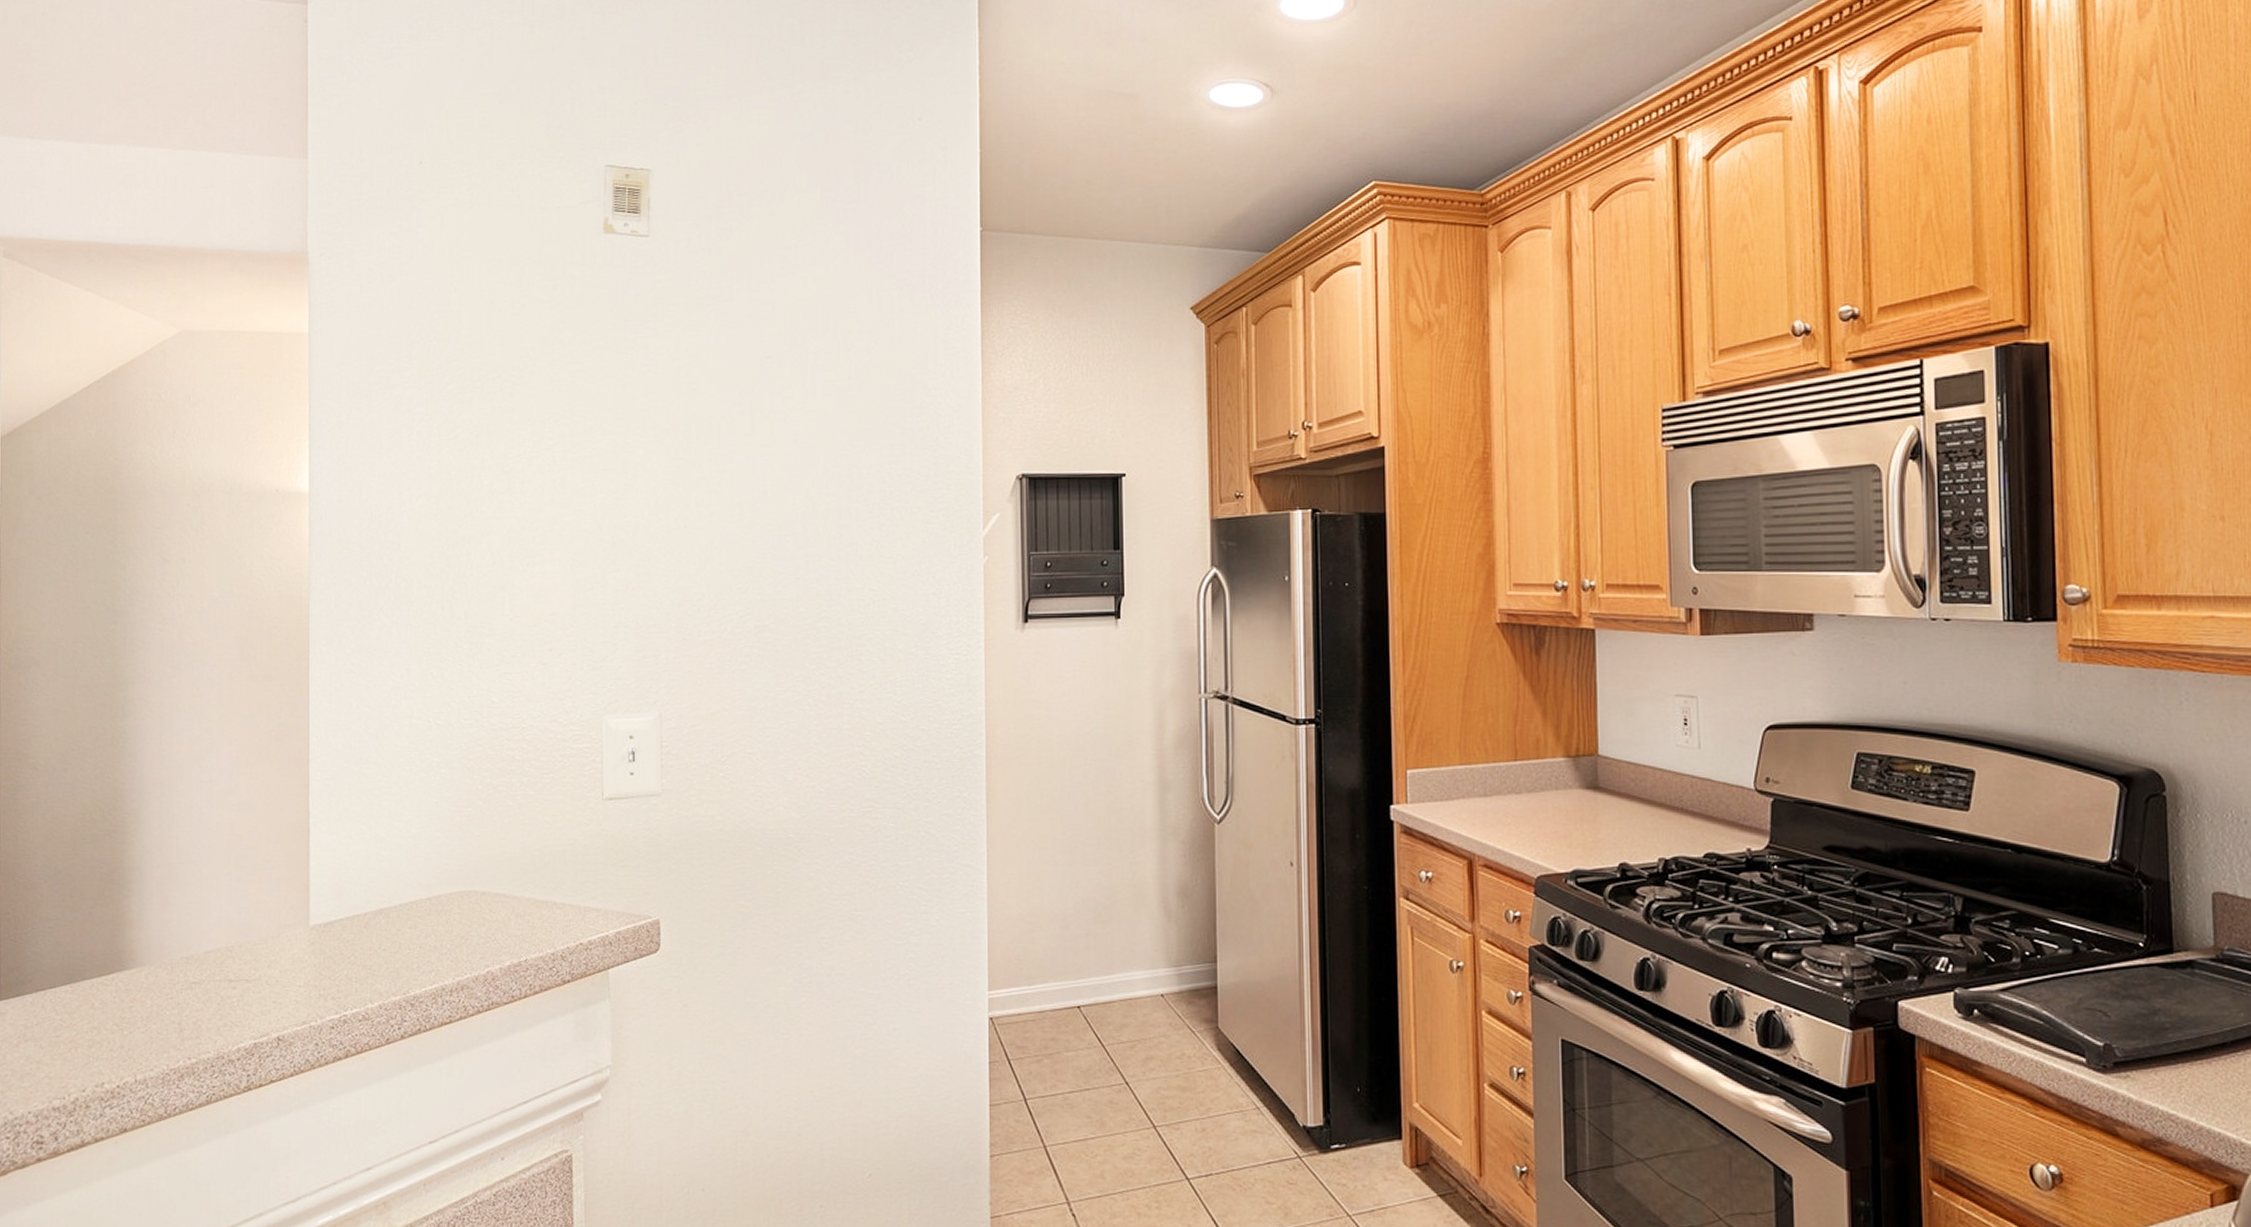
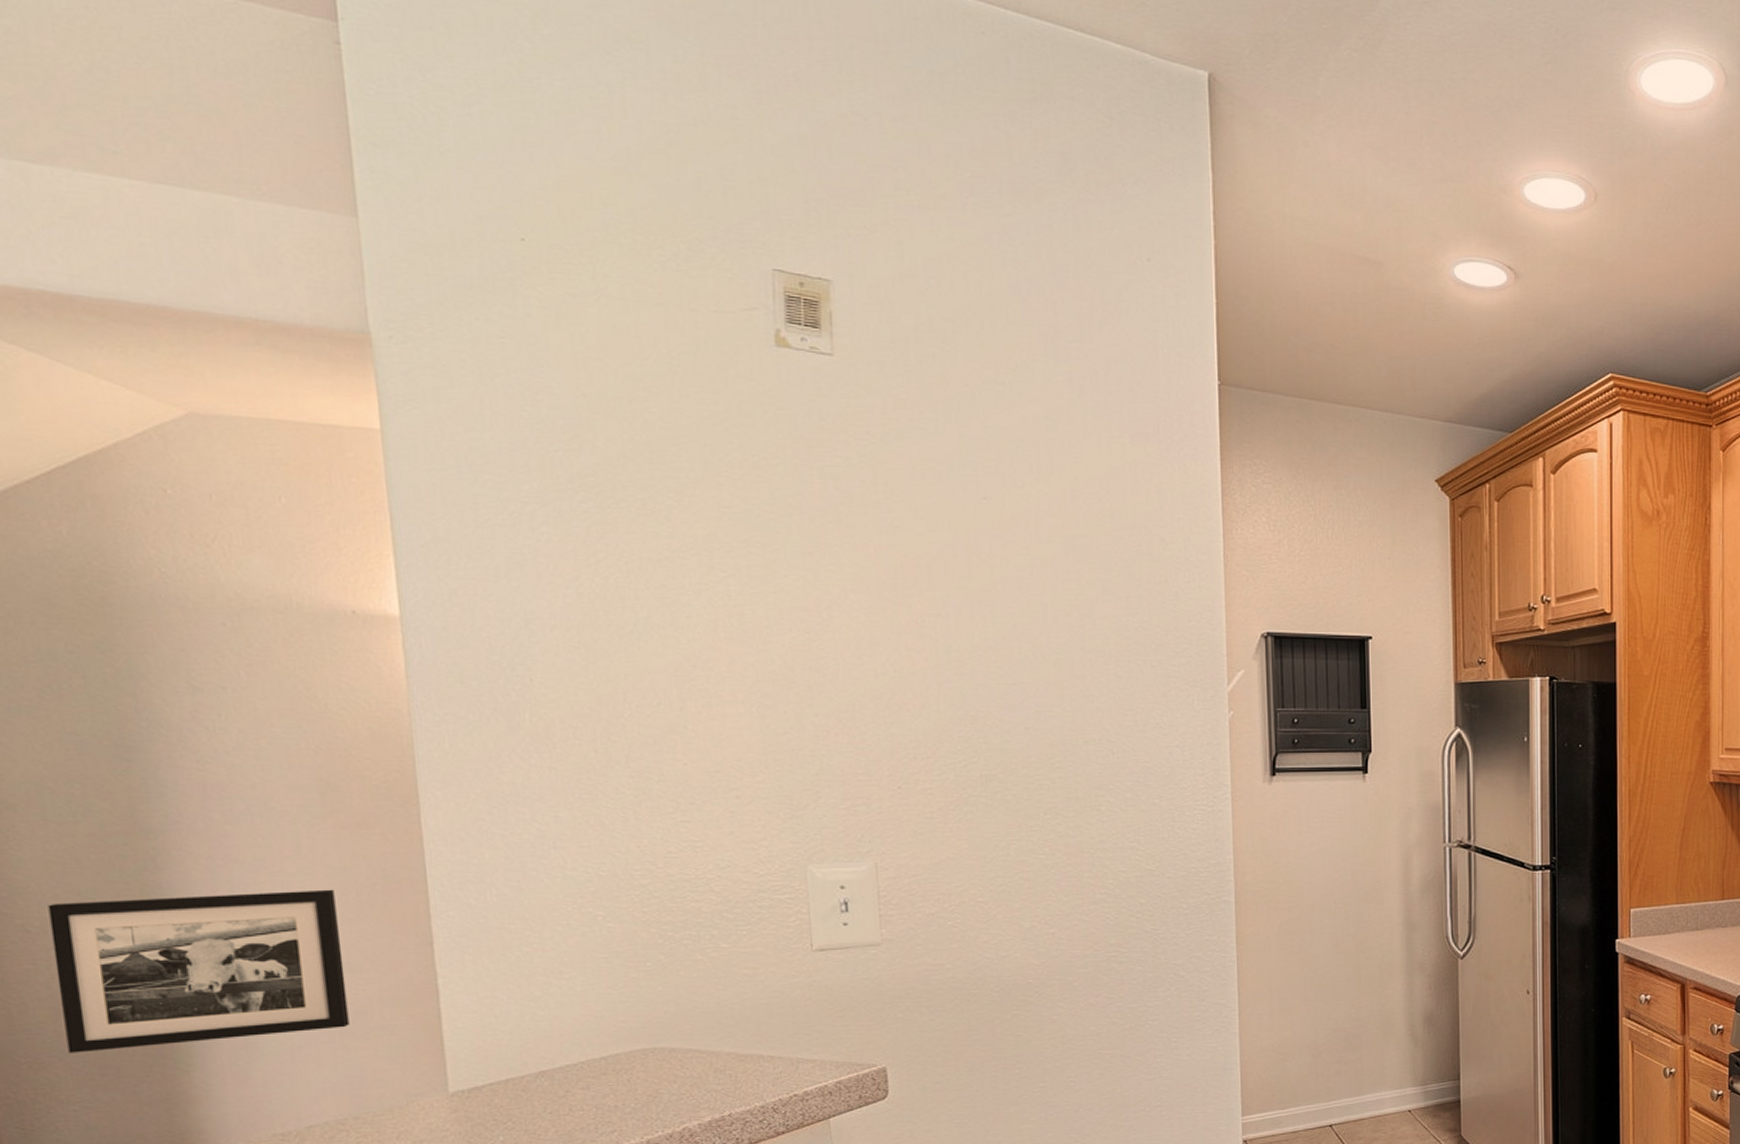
picture frame: none [50,735,244,876] -> present [48,889,350,1053]

